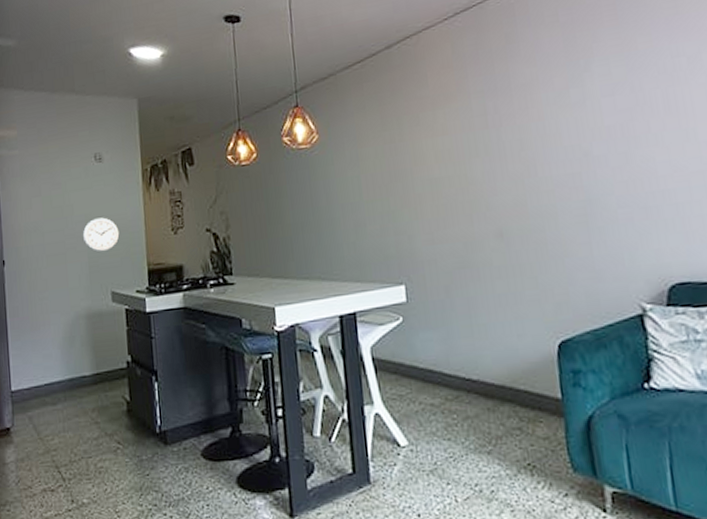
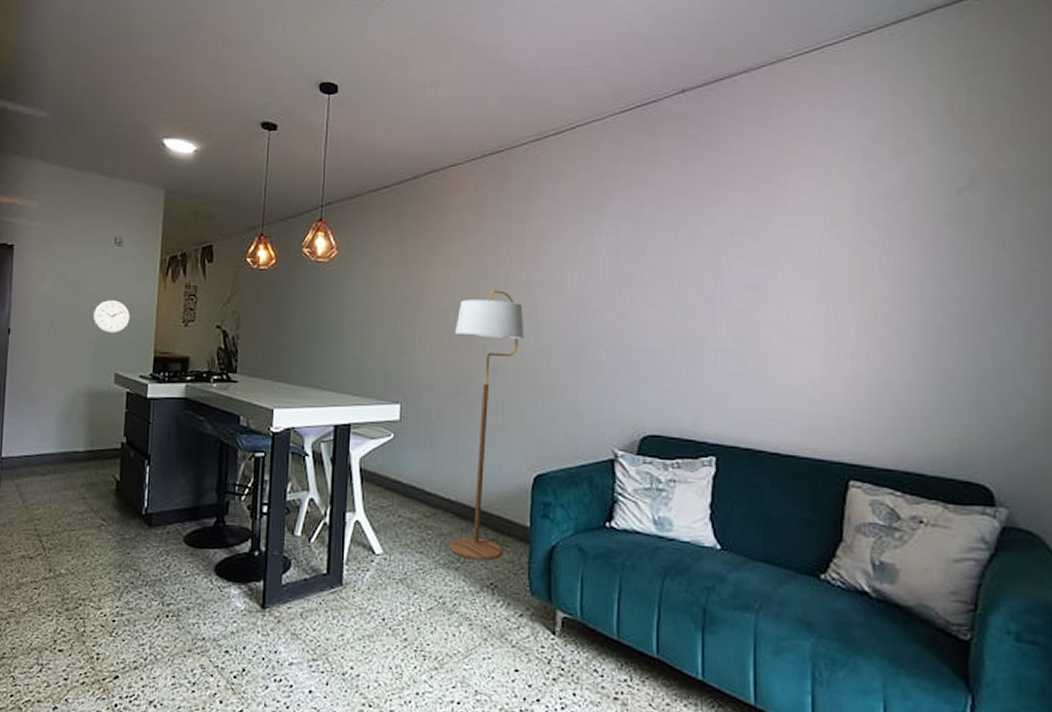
floor lamp: none [451,150,537,441] -> present [450,290,525,561]

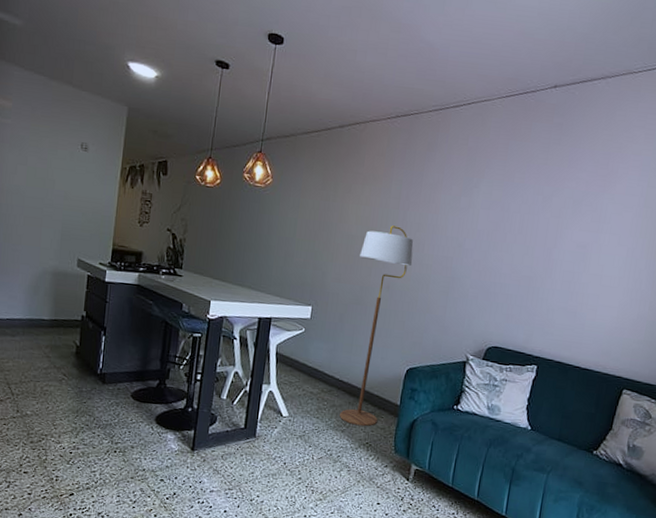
wall clock: present [92,300,130,334] -> none [59,196,93,226]

